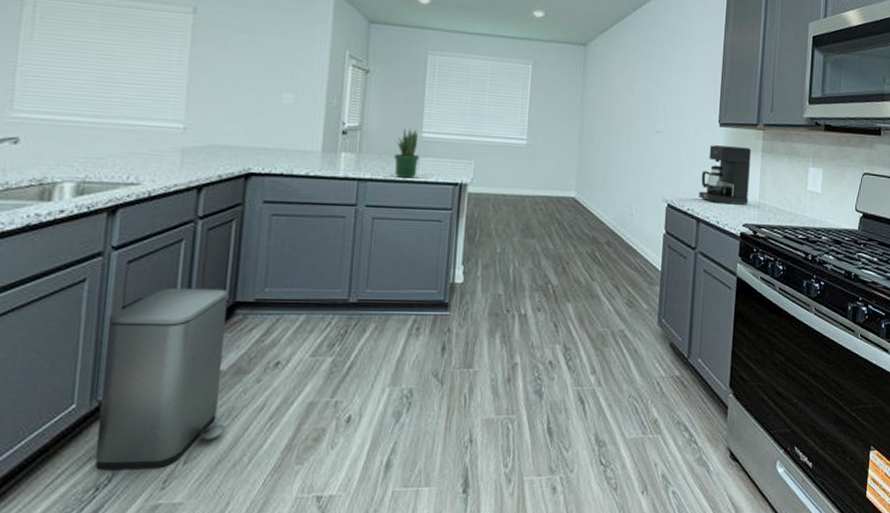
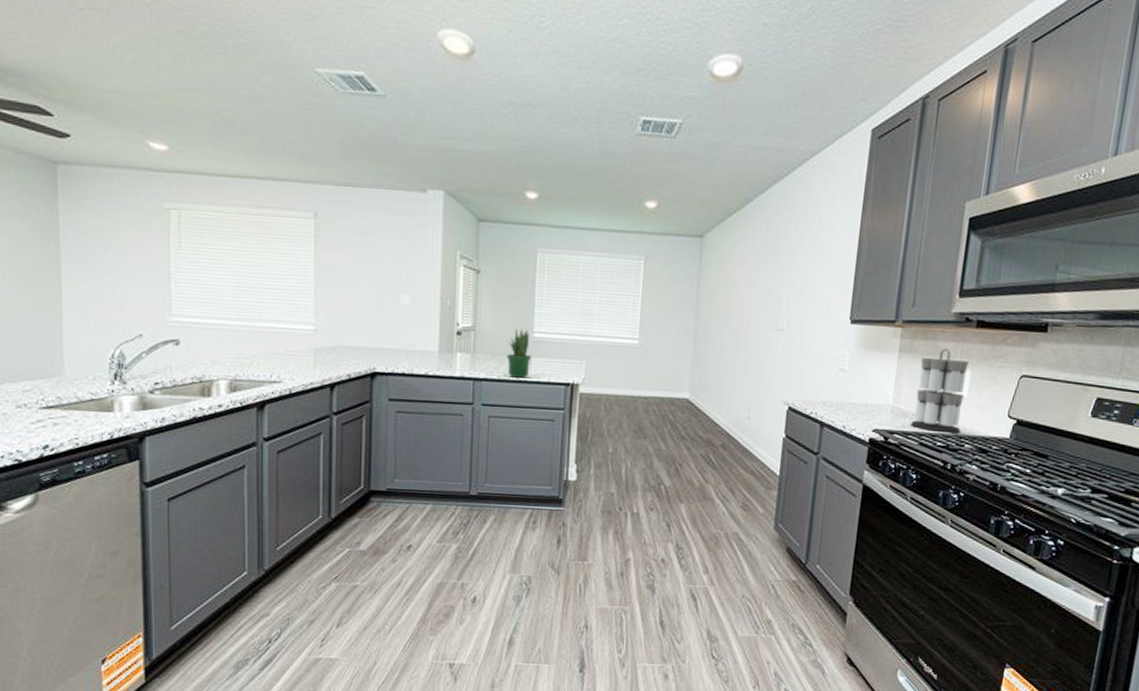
pedal bin: present [94,288,229,471] -> none [266,476,369,630]
coffee maker: present [699,145,751,205] -> none [823,344,886,409]
spice rack: none [775,149,820,227] -> present [911,348,969,434]

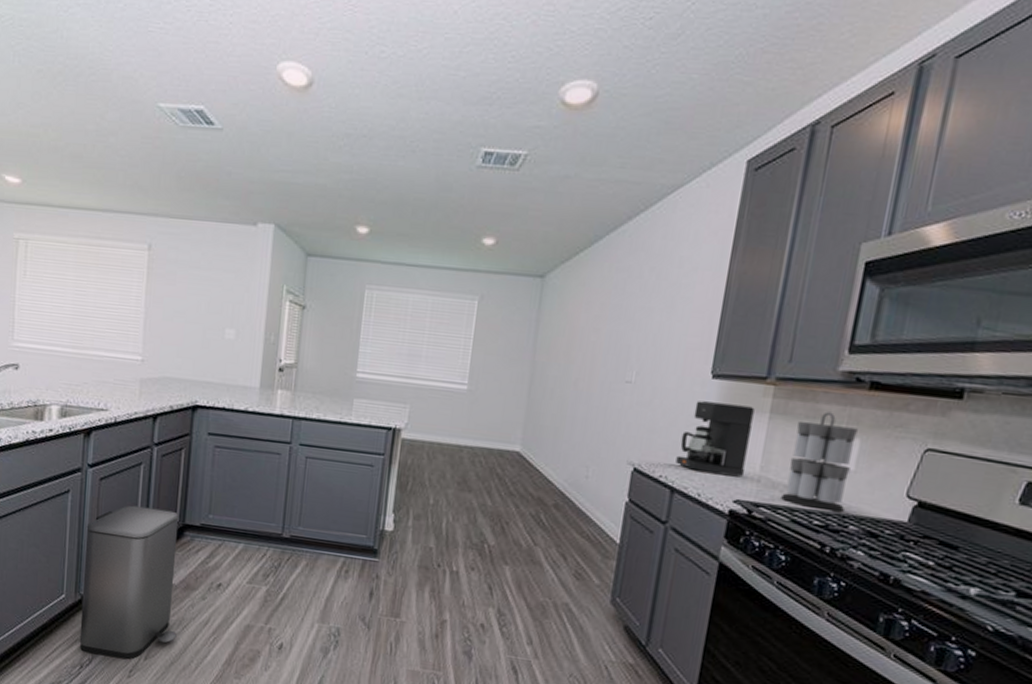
pedal bin: none [266,476,369,630] -> present [79,505,179,660]
planter: present [506,328,532,378] -> none [327,367,354,420]
coffee maker: none [823,344,886,409] -> present [676,401,755,477]

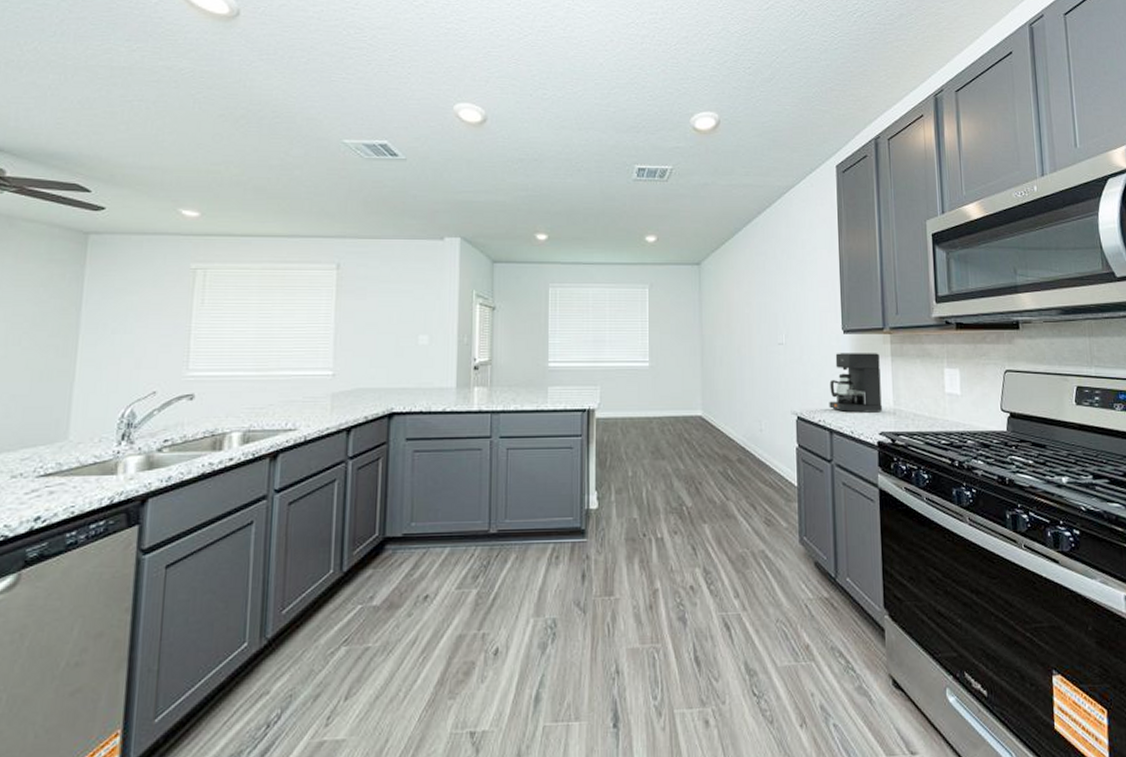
pedal bin: present [79,505,179,660] -> none [265,525,381,708]
spice rack: present [781,411,858,513] -> none [912,350,961,431]

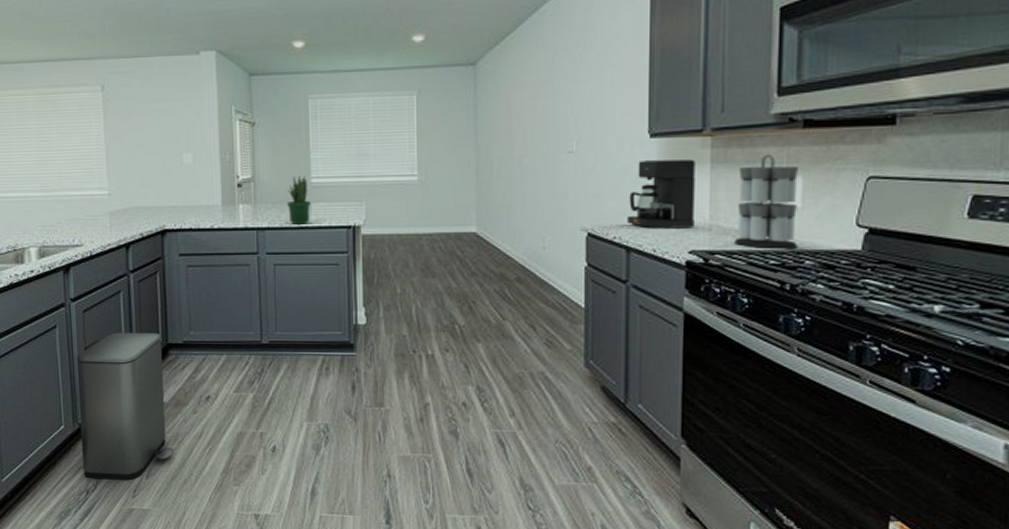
pedal bin: none [265,525,381,708] -> present [76,332,174,481]
planter: none [522,359,548,408] -> present [286,175,312,225]
spice rack: none [912,350,961,431] -> present [735,154,798,250]

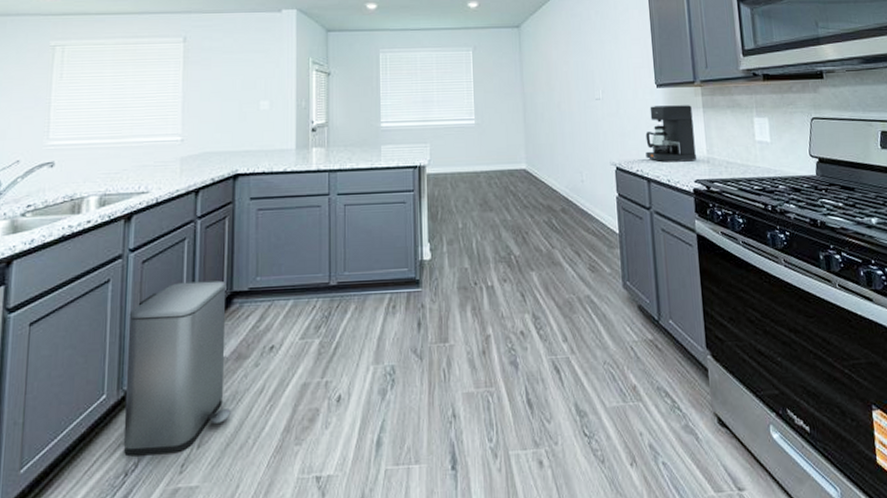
planter: present [286,175,312,225] -> none [357,120,381,166]
spice rack: present [735,154,798,250] -> none [723,101,772,177]

